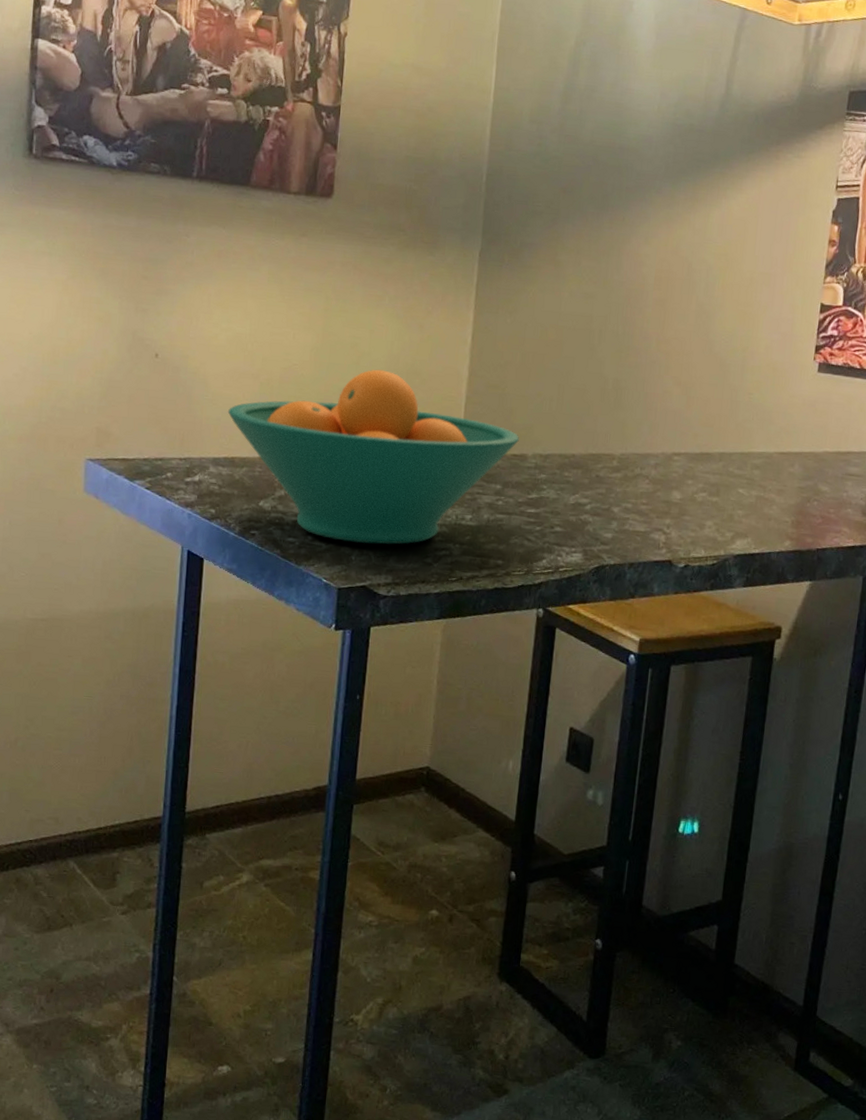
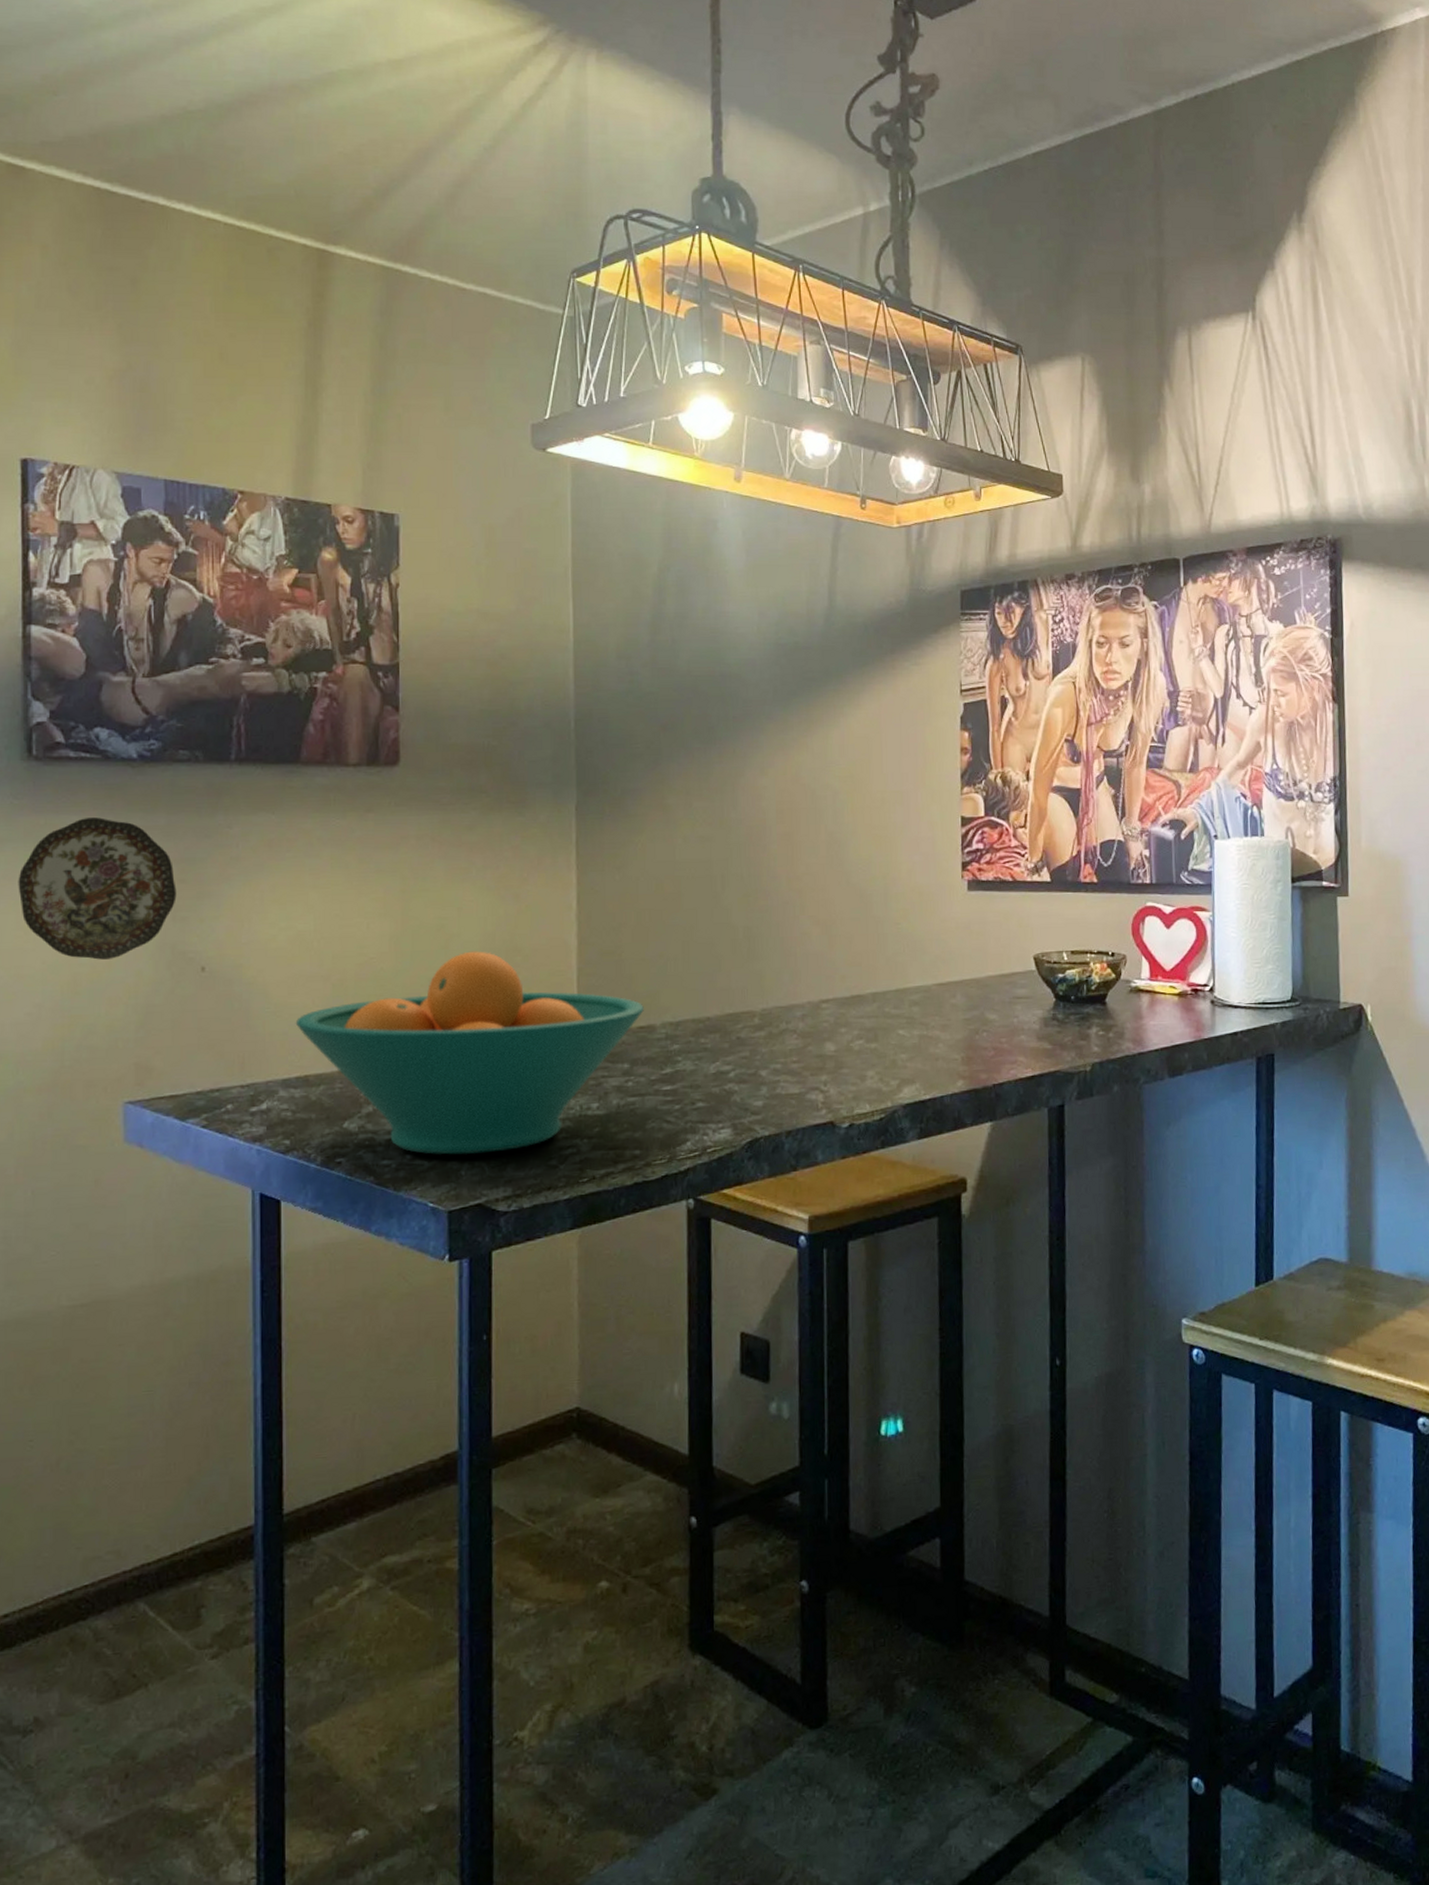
decorative plate: none [14,213,140,337] -> present [18,817,177,960]

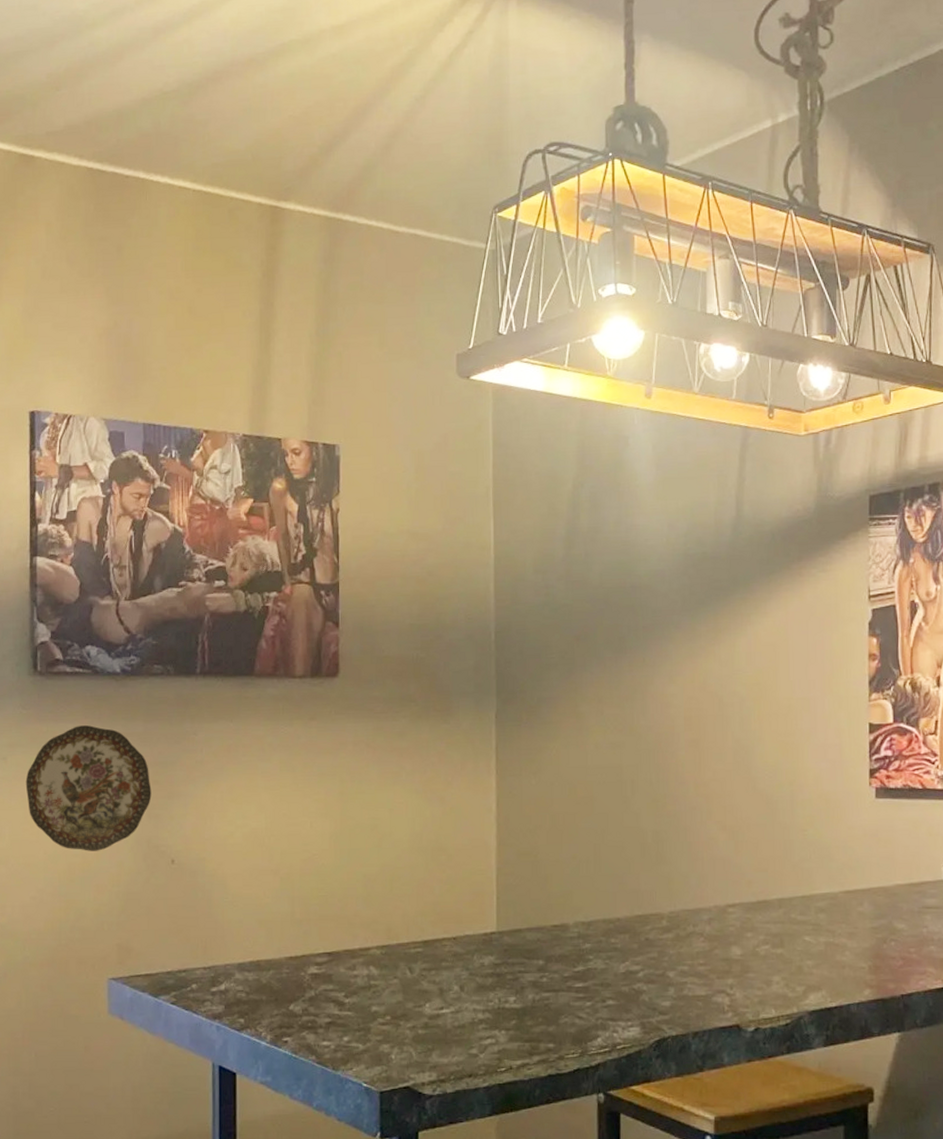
fruit bowl: present [295,951,644,1155] -> none [249,850,558,1039]

